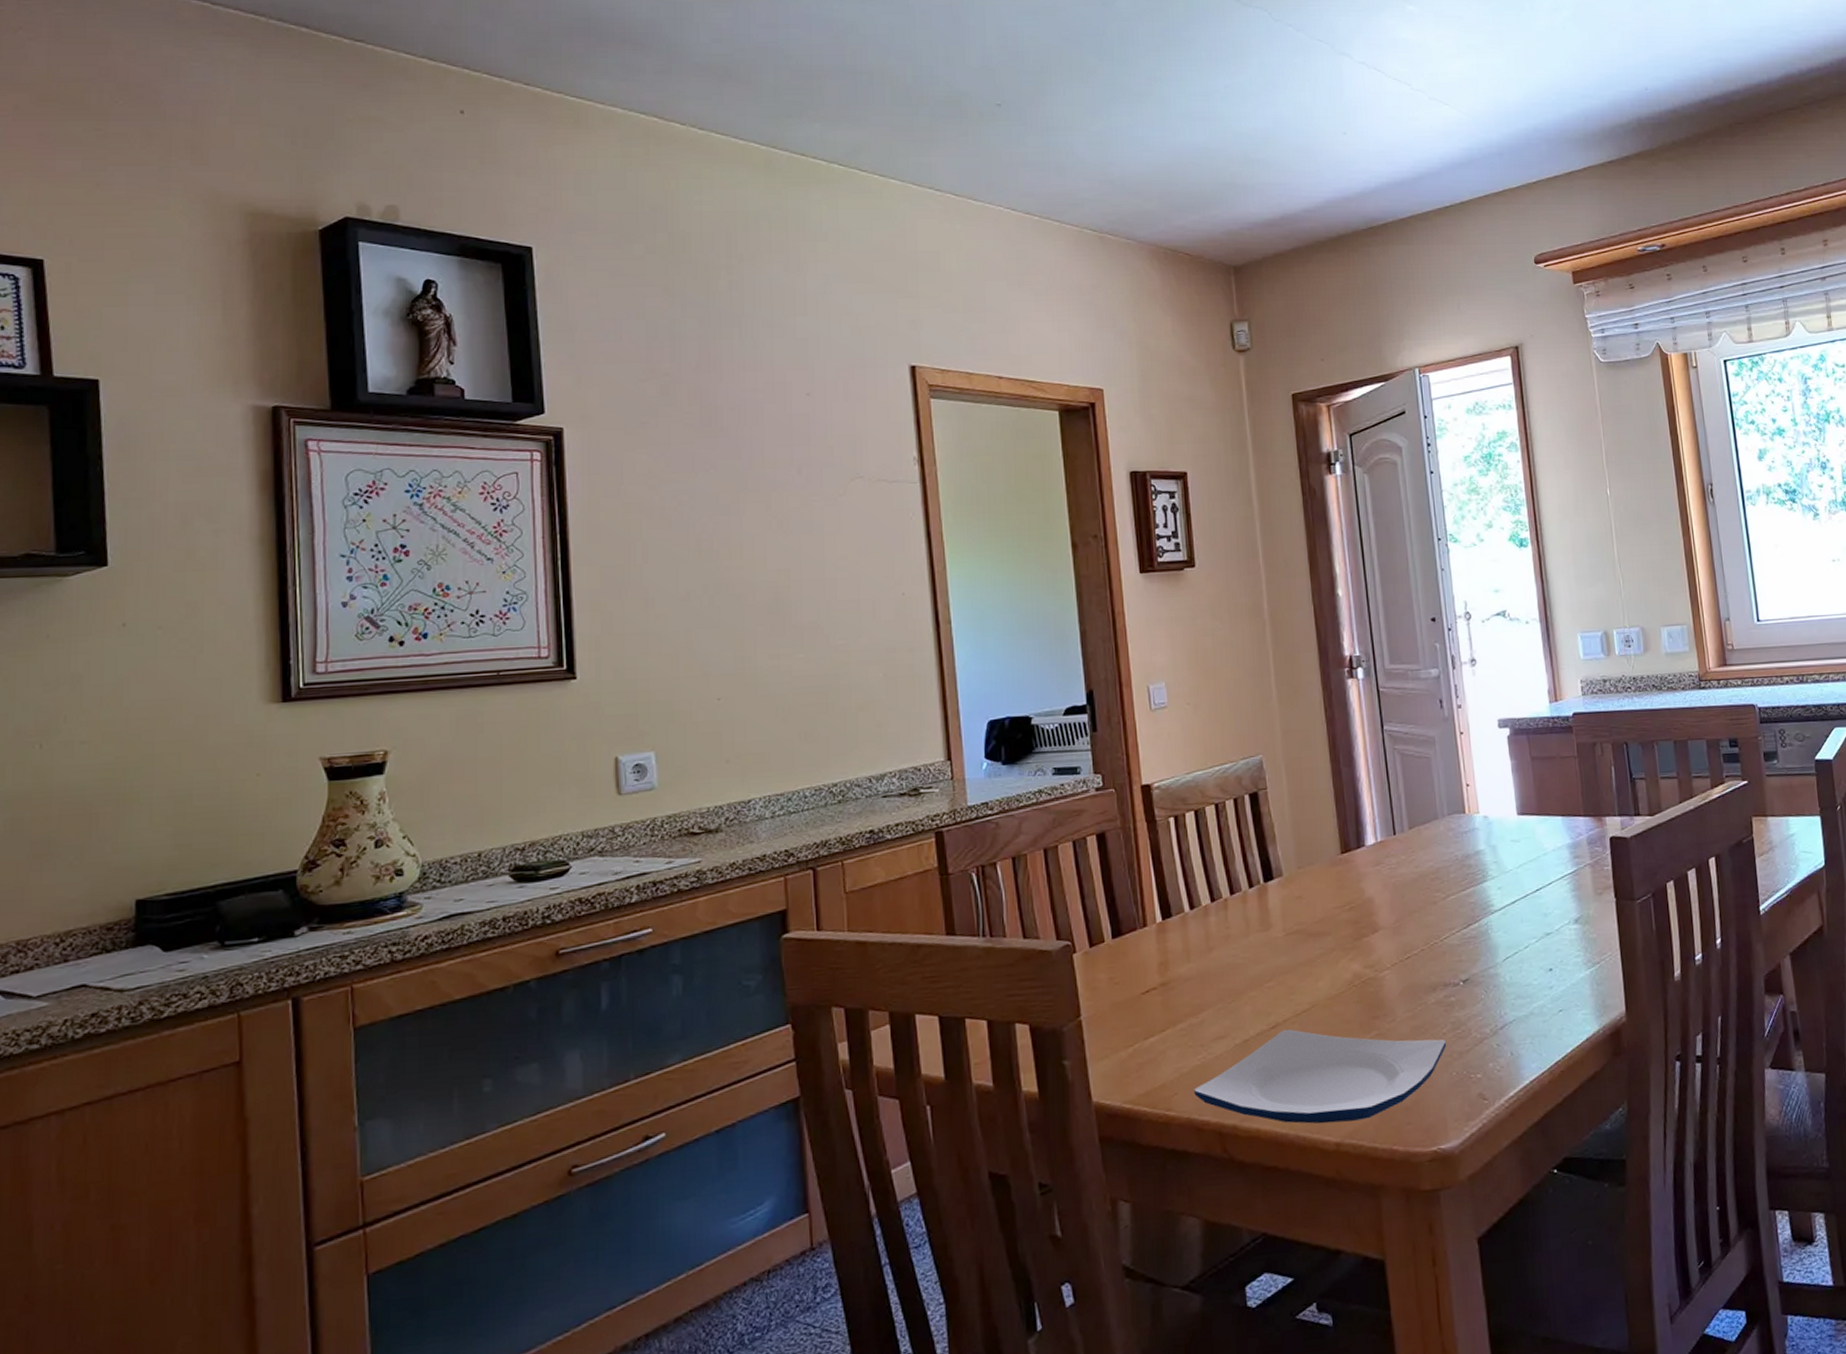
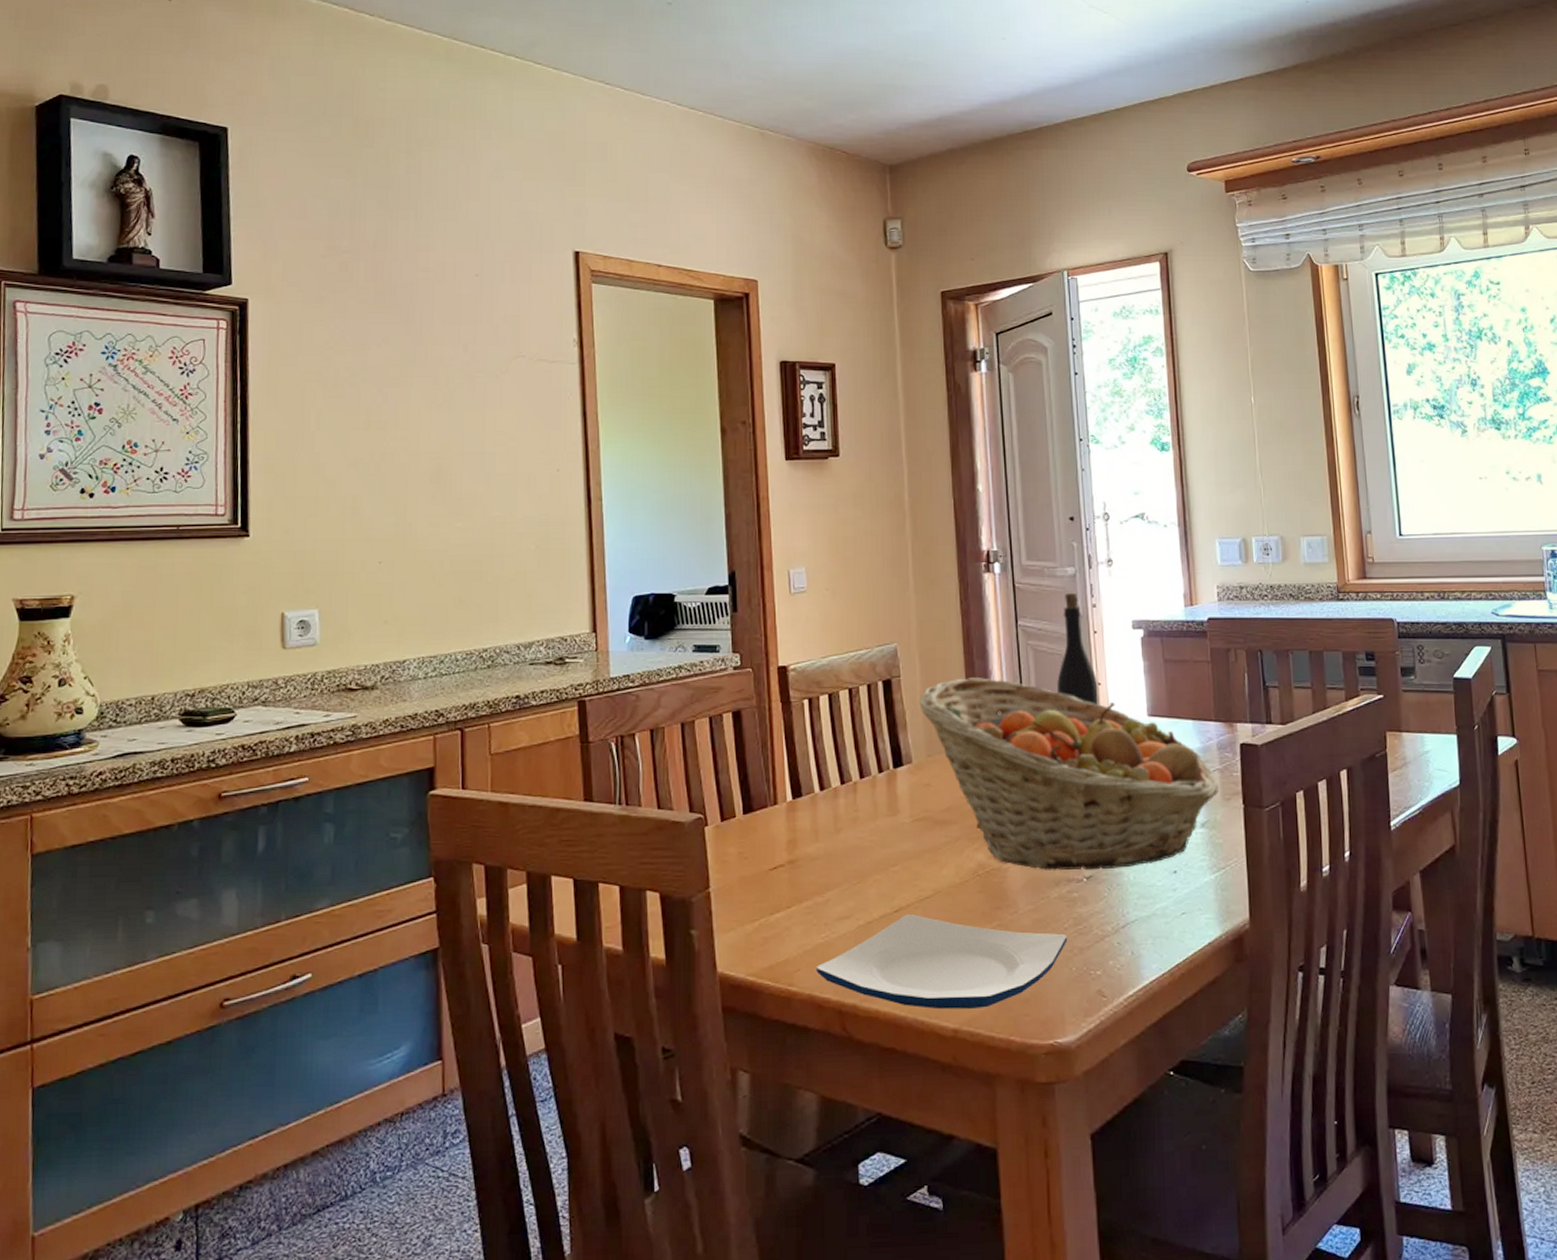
fruit basket: none [1287,785,1591,976] -> present [919,678,1219,871]
bottle: none [1424,694,1469,807] -> present [1056,592,1100,706]

